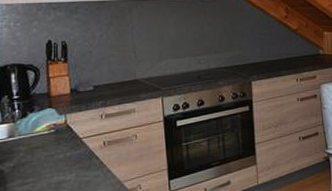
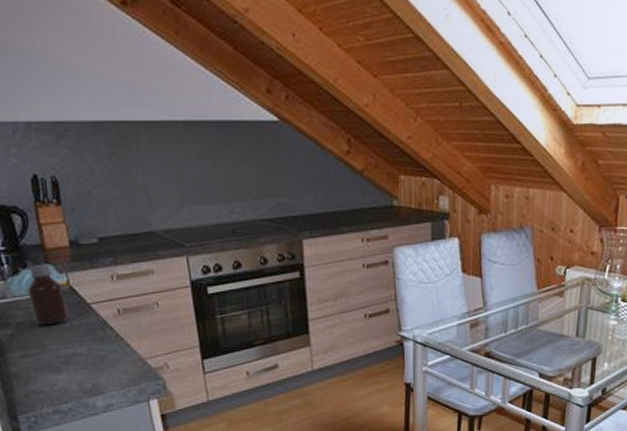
bottle: none [32,107,63,158] -> present [27,263,69,326]

